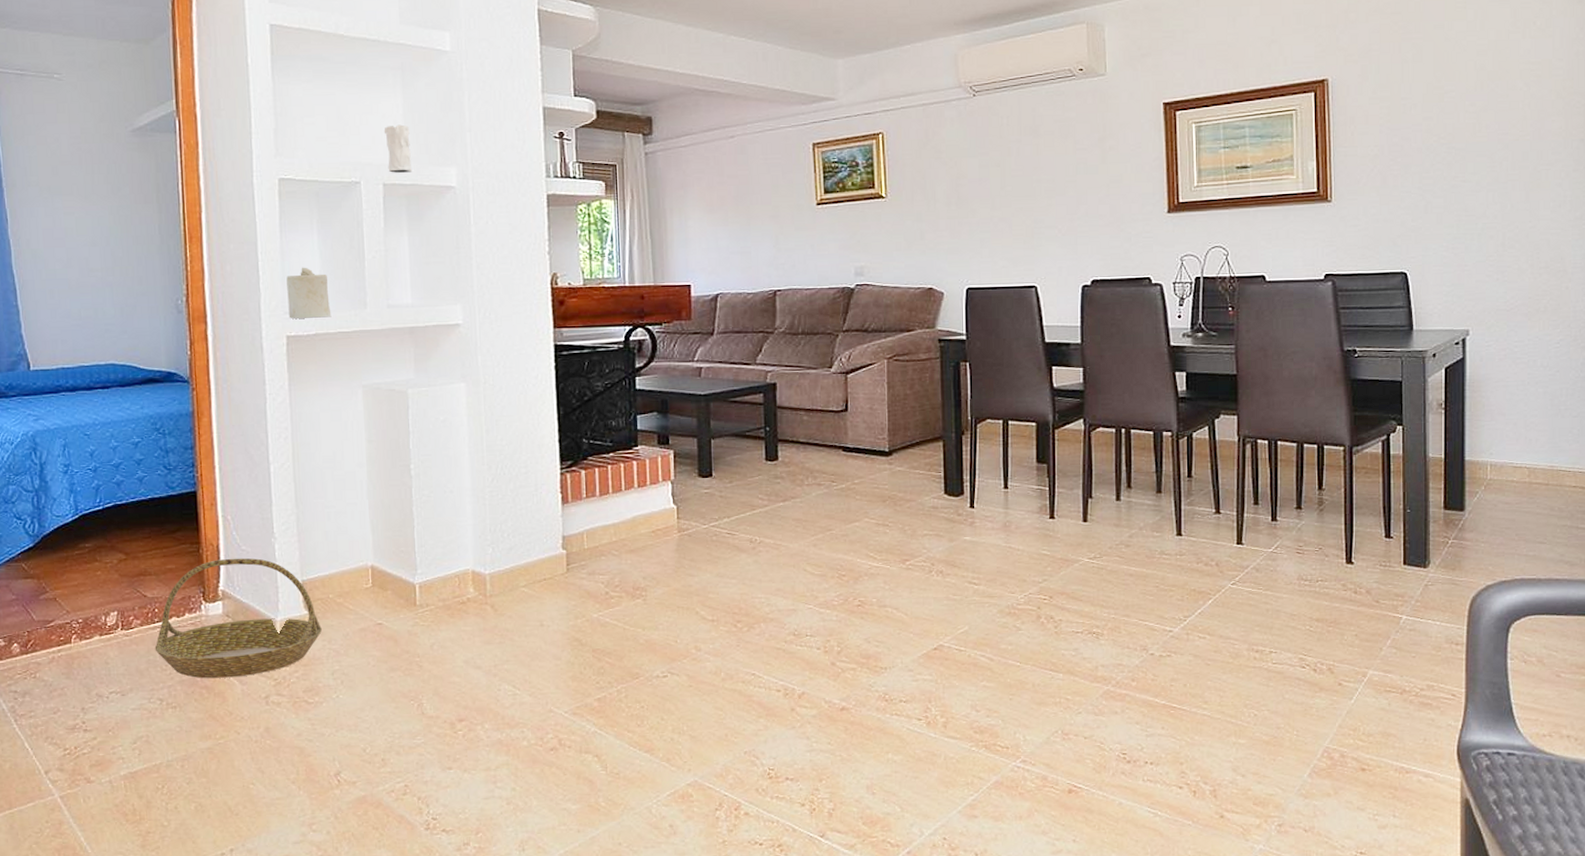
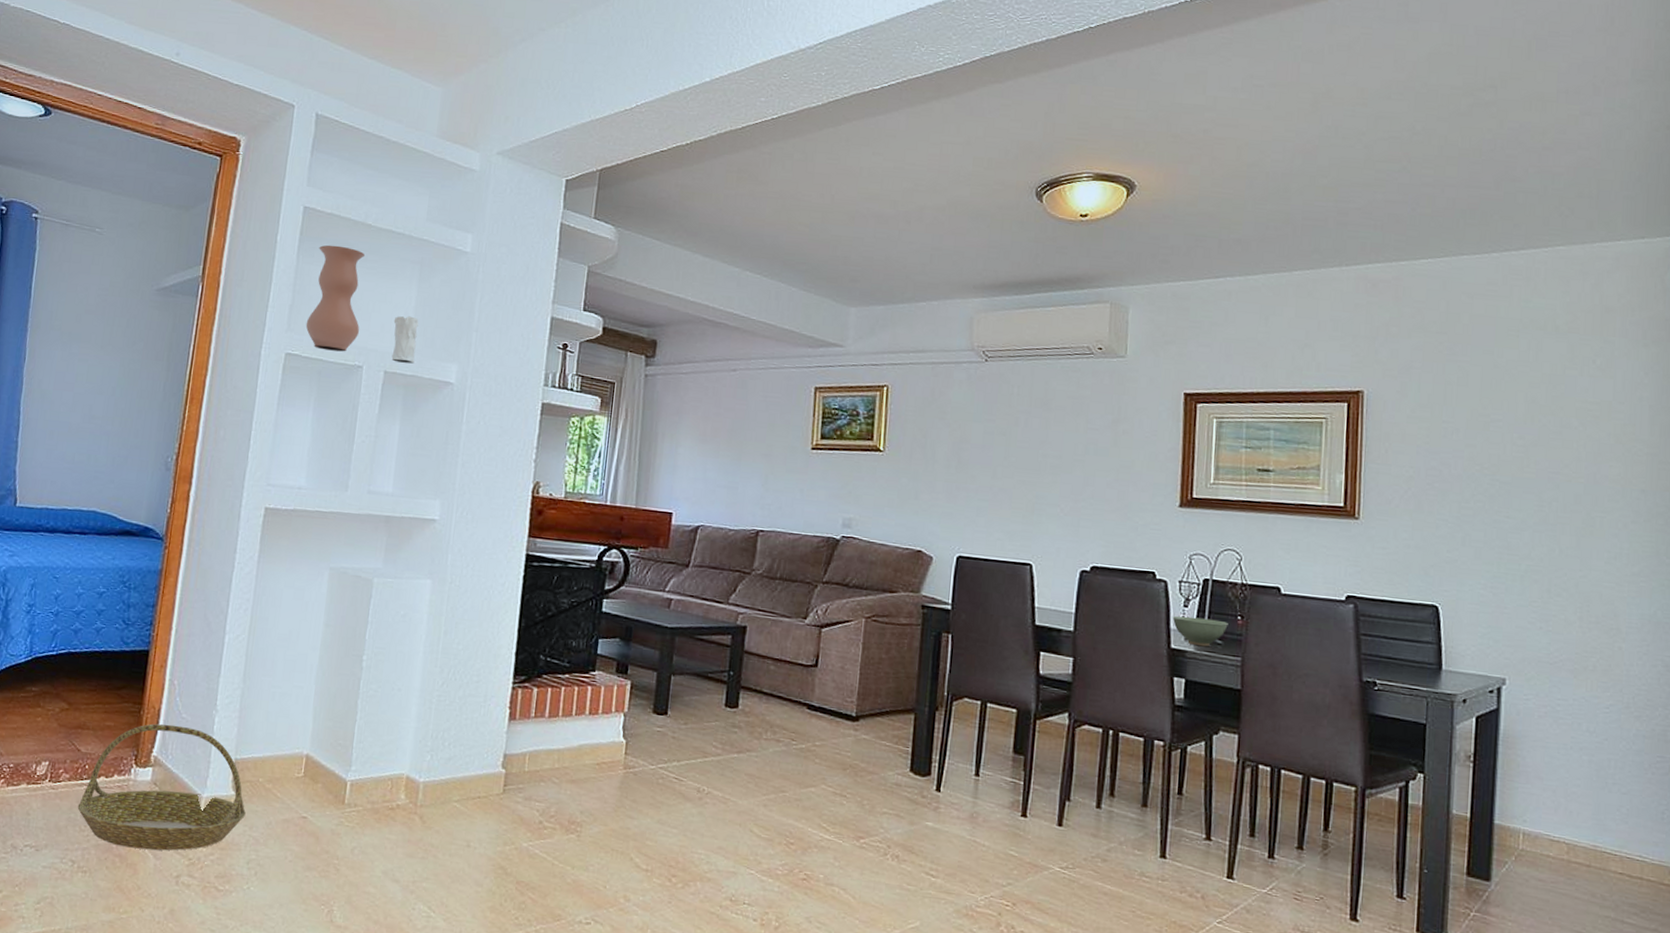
candle: present [286,267,332,319] -> none [270,442,315,495]
vase: none [293,61,351,170] -> present [305,245,366,352]
bowl: none [1169,313,1221,341] -> present [1172,615,1228,647]

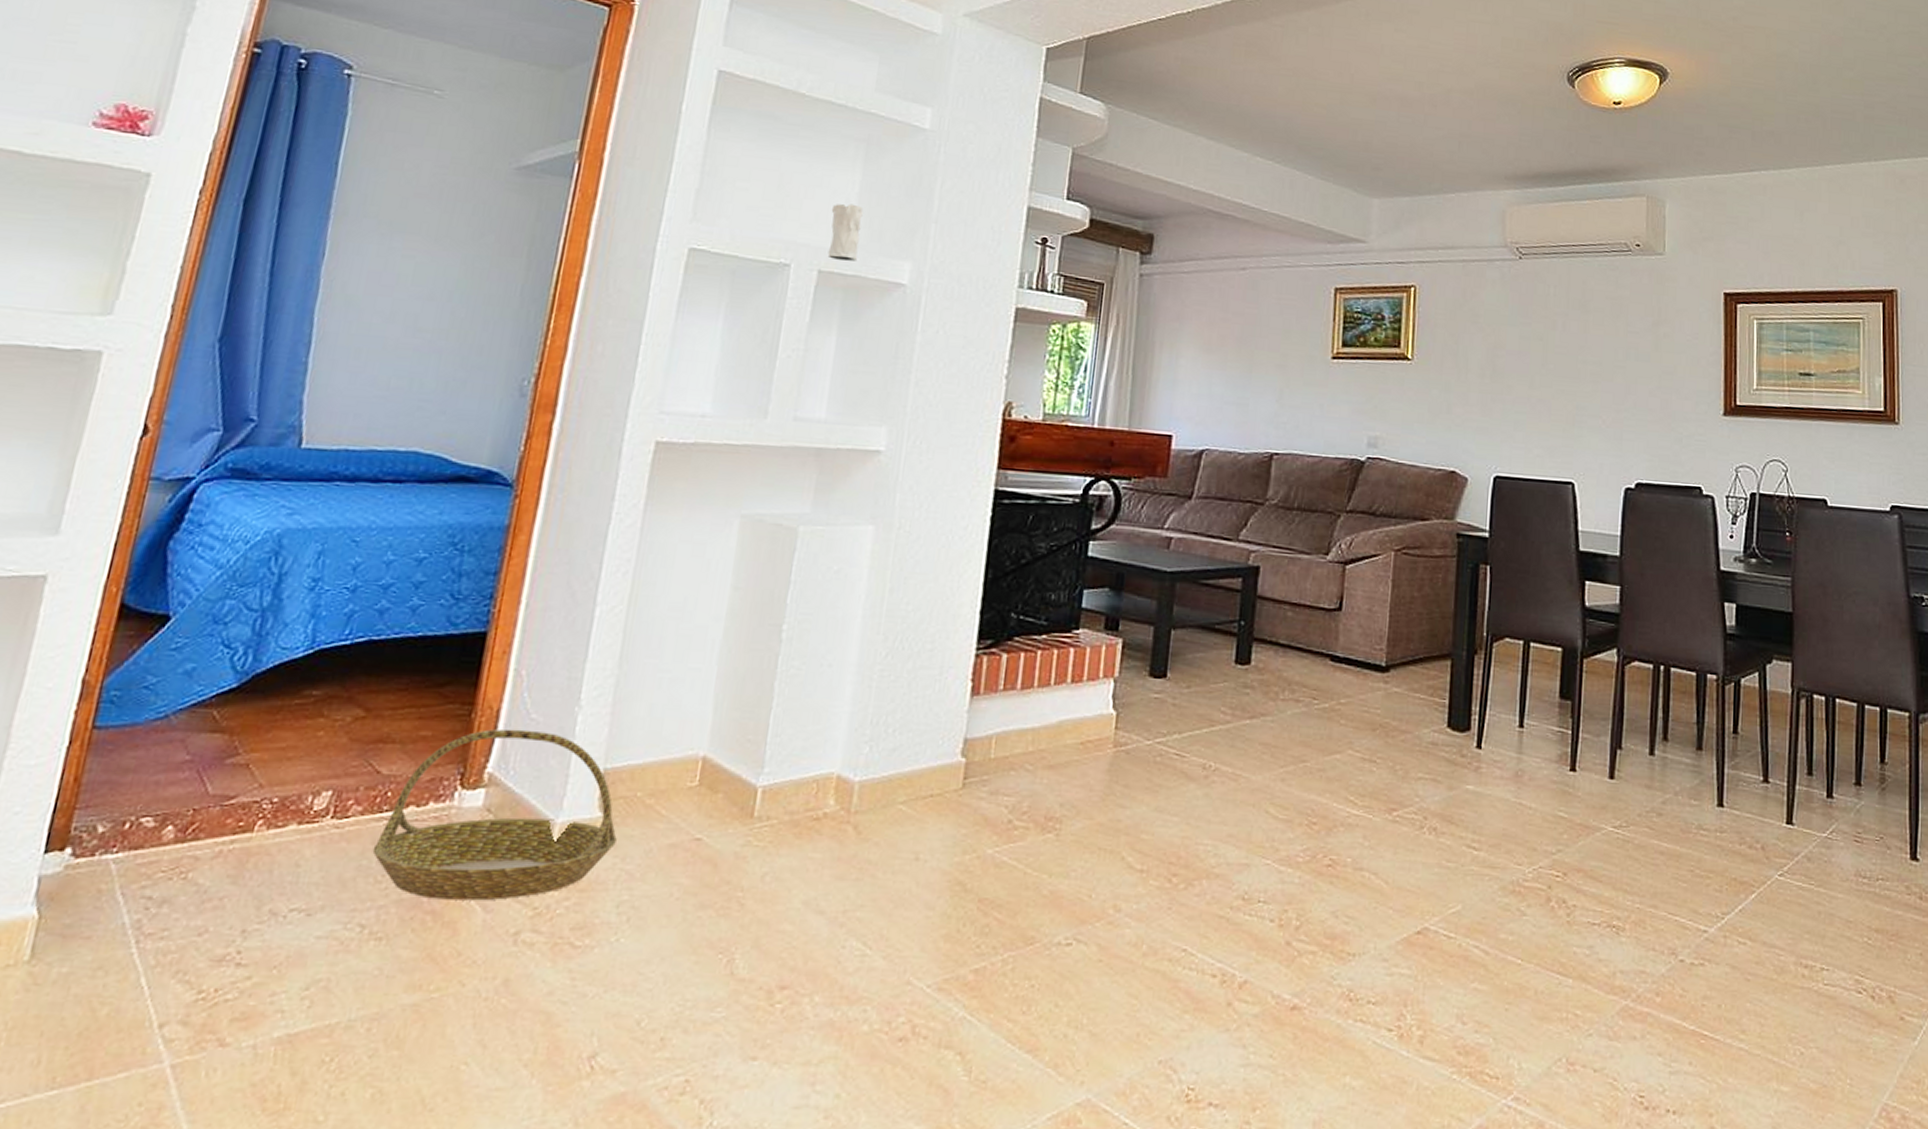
vase: present [305,245,366,352] -> none [716,117,797,247]
bowl: present [1172,615,1228,647] -> none [1720,534,1777,568]

